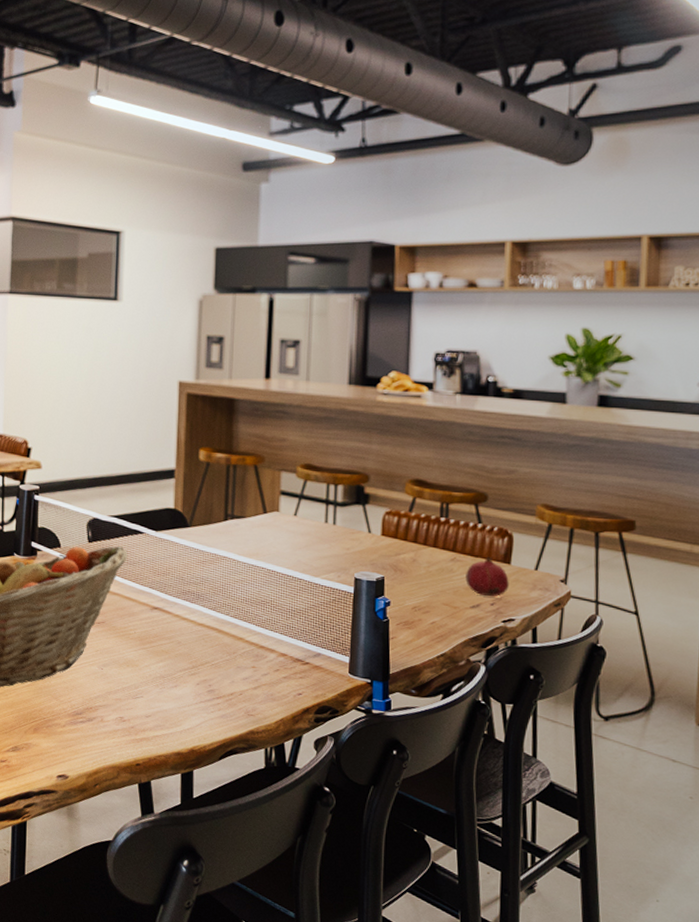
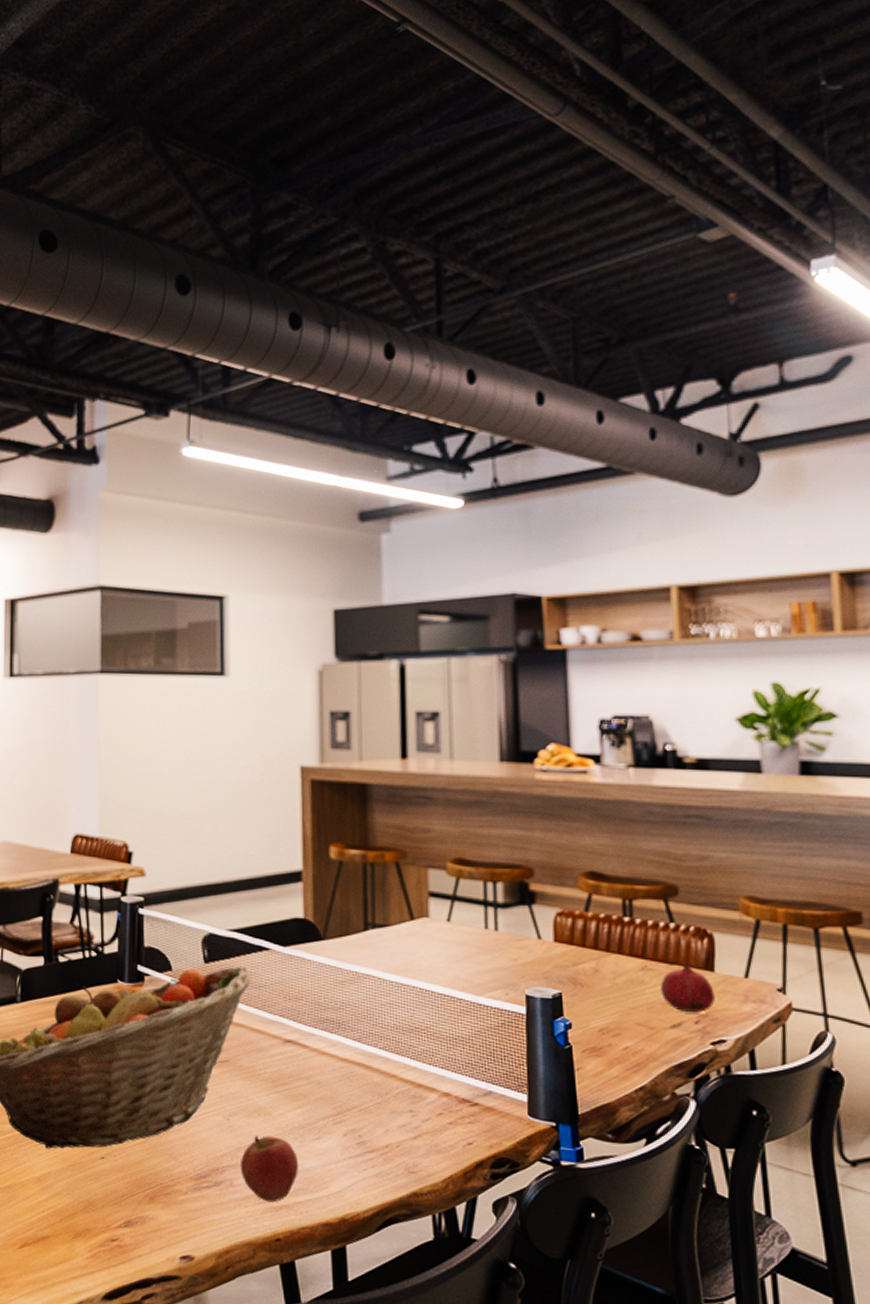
apple: none [110,682,158,736] -> present [240,1135,298,1203]

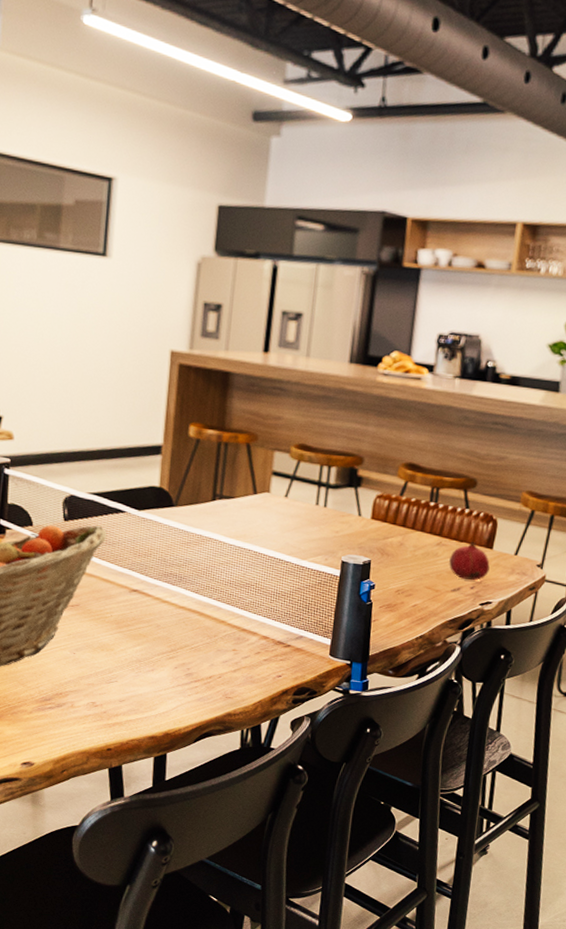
apple: present [240,1135,298,1203] -> none [81,667,133,721]

